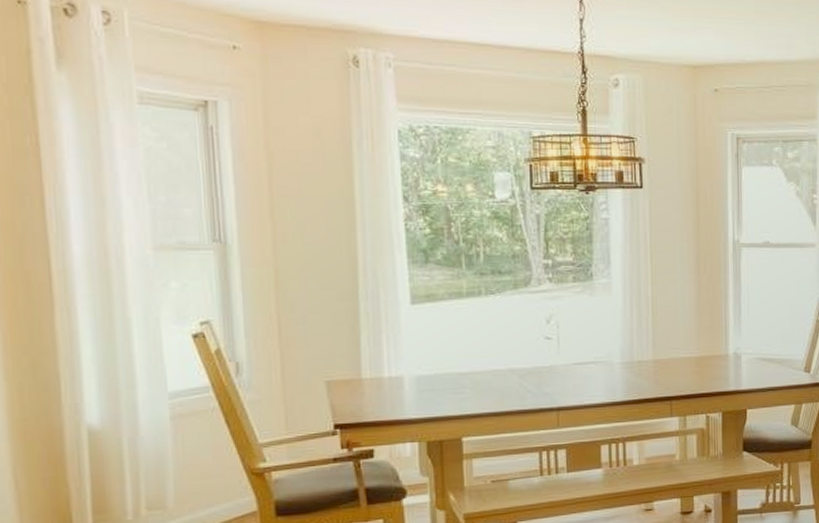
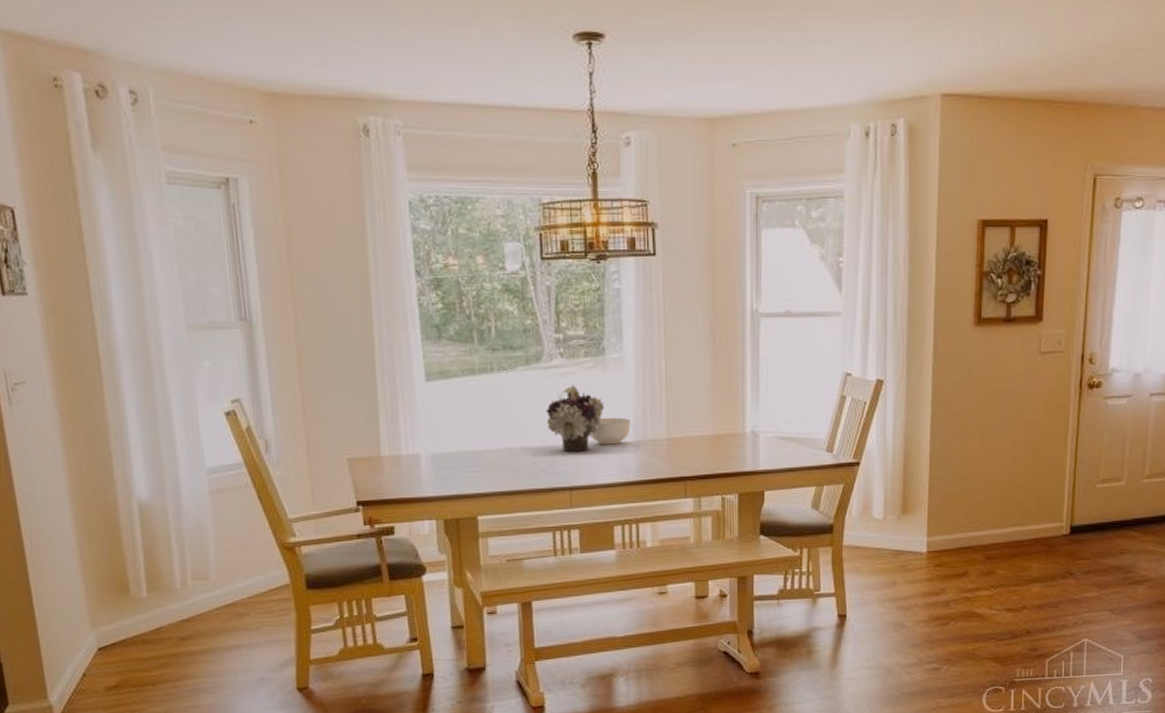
flower arrangement: none [534,308,593,374] -> present [546,384,605,453]
bowl: none [577,340,618,367] -> present [589,417,631,445]

